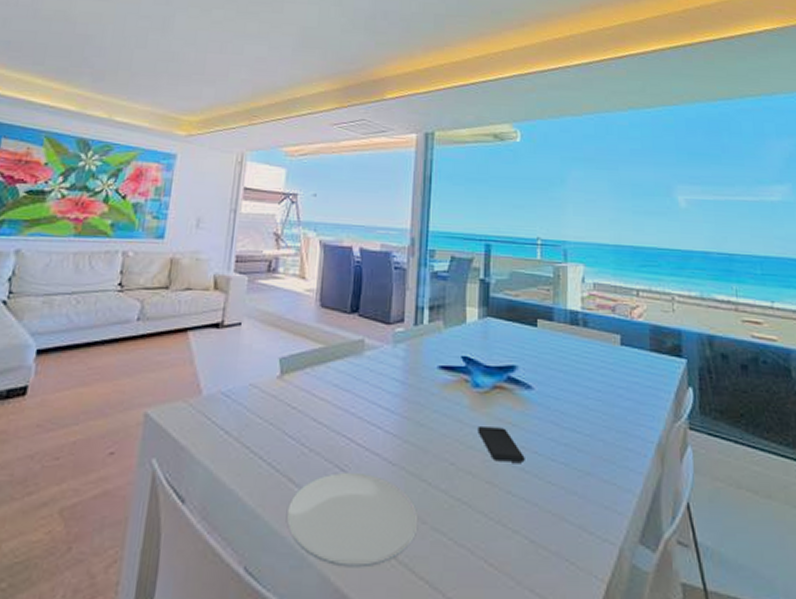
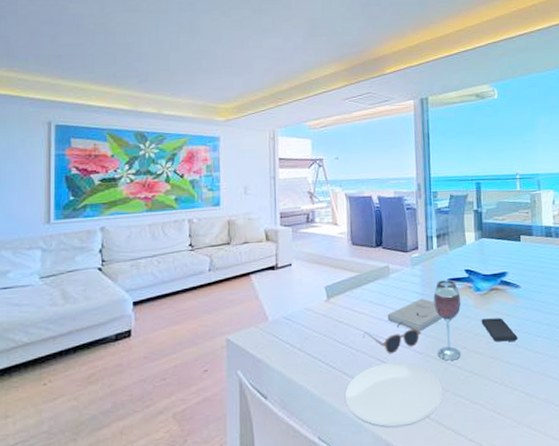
sunglasses: none [319,416,397,461] -> present [362,321,421,354]
book: none [354,388,427,433] -> present [387,298,442,331]
wineglass: none [415,367,454,480] -> present [433,280,461,361]

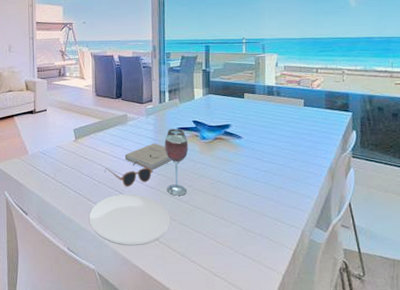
mobile phone: present [481,318,518,342] -> none [206,163,238,183]

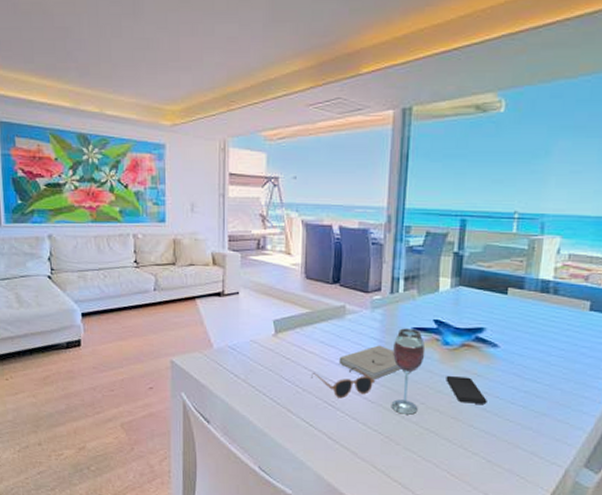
plate: present [89,194,171,246] -> none [287,407,393,472]
mobile phone: none [206,163,238,183] -> present [446,376,487,404]

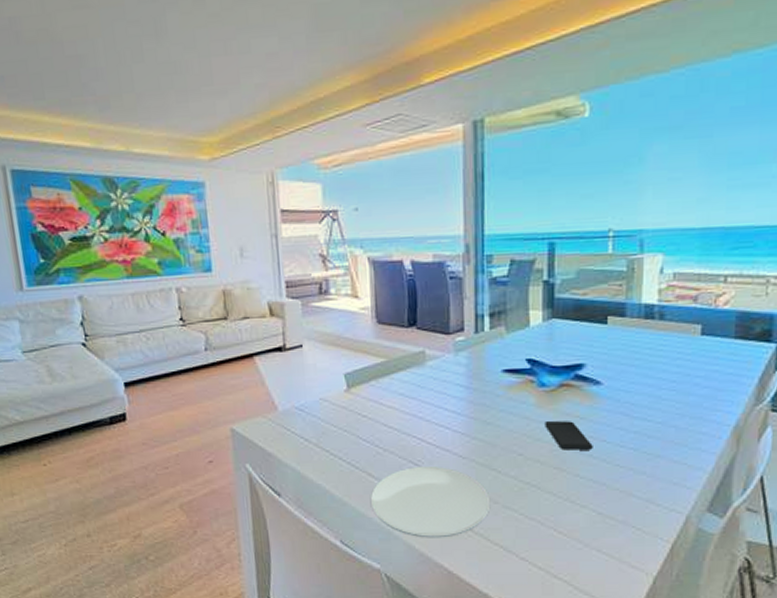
plate: none [287,407,393,472] -> present [370,467,491,538]
sunglasses: present [310,366,375,399] -> none [391,418,465,457]
book: present [338,345,401,379] -> none [422,393,493,432]
wineglass: present [391,328,426,415] -> none [481,371,519,469]

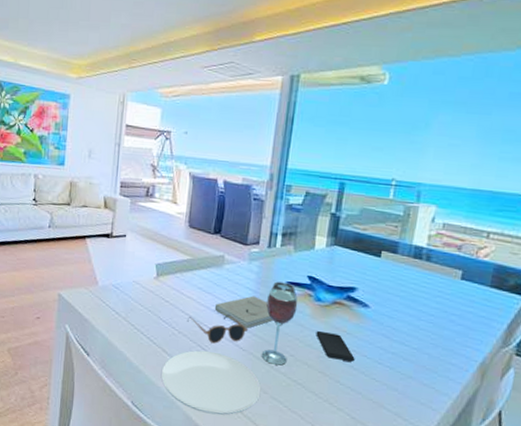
sunglasses: none [391,418,465,457] -> present [186,313,248,344]
book: none [422,393,493,432] -> present [214,295,273,328]
wineglass: none [481,371,519,469] -> present [261,281,298,366]

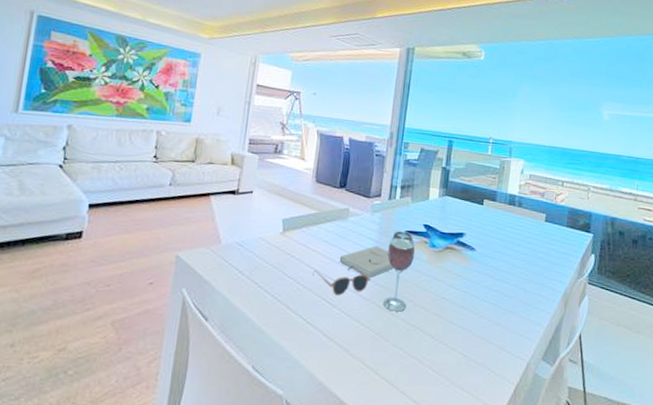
plate: present [161,350,262,415] -> none [284,304,383,369]
mobile phone: present [316,331,355,362] -> none [431,276,465,302]

